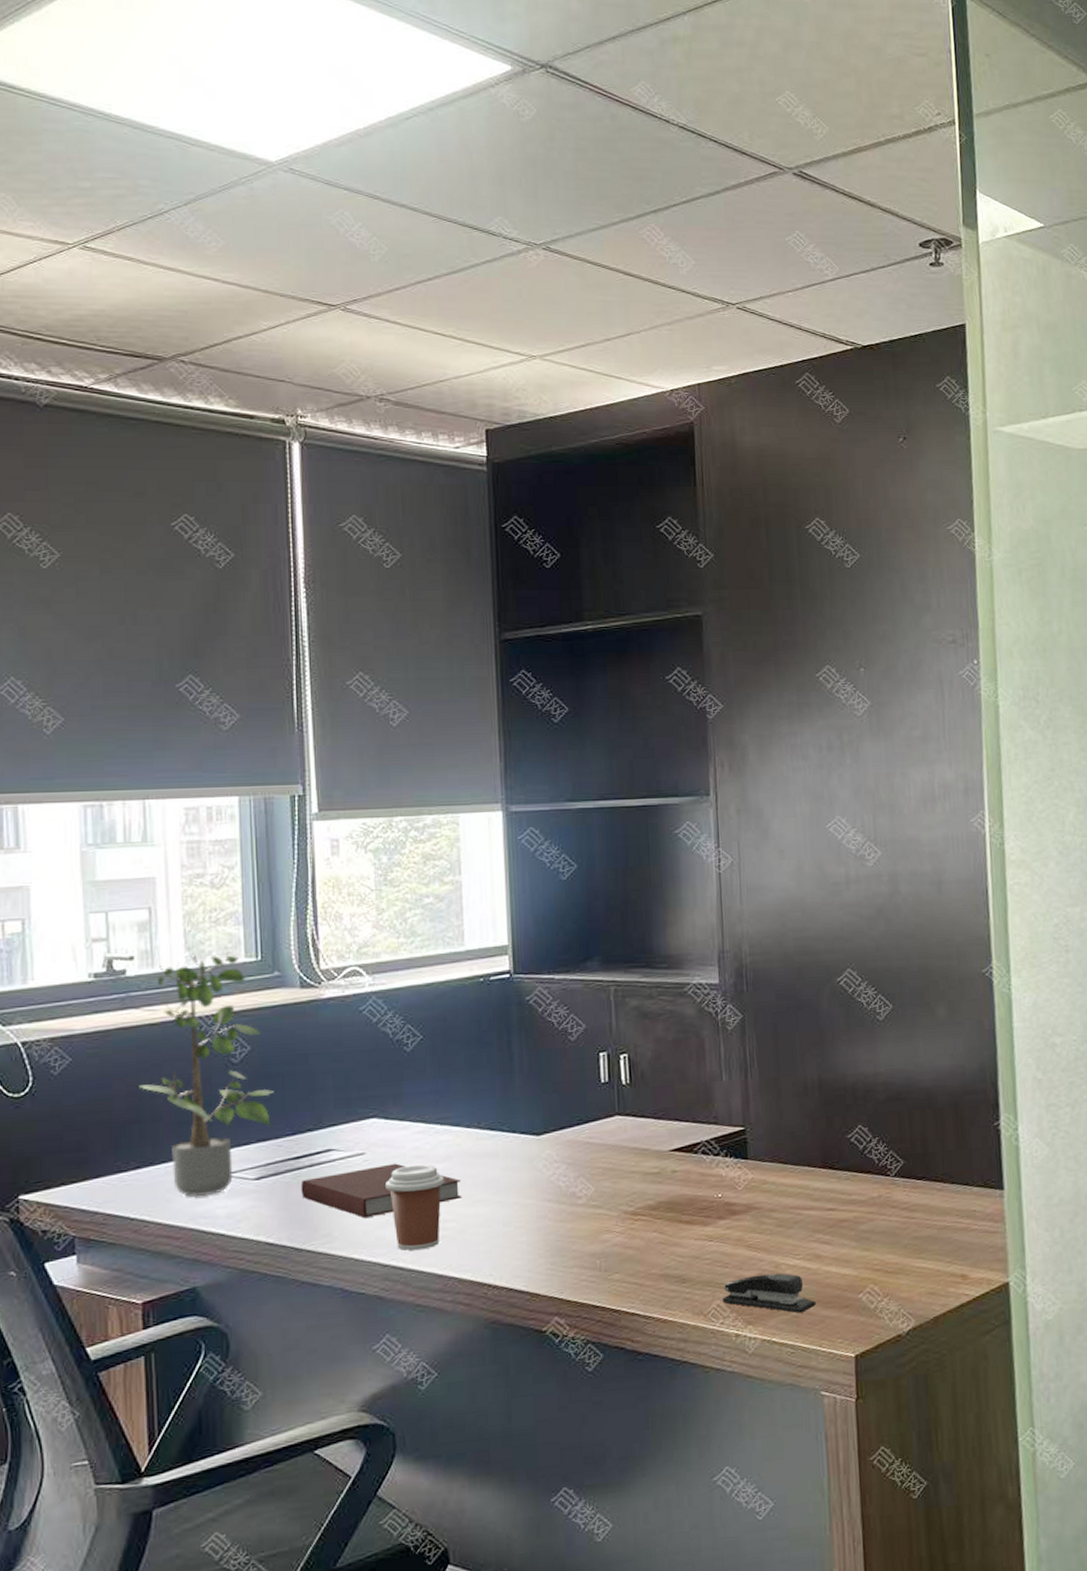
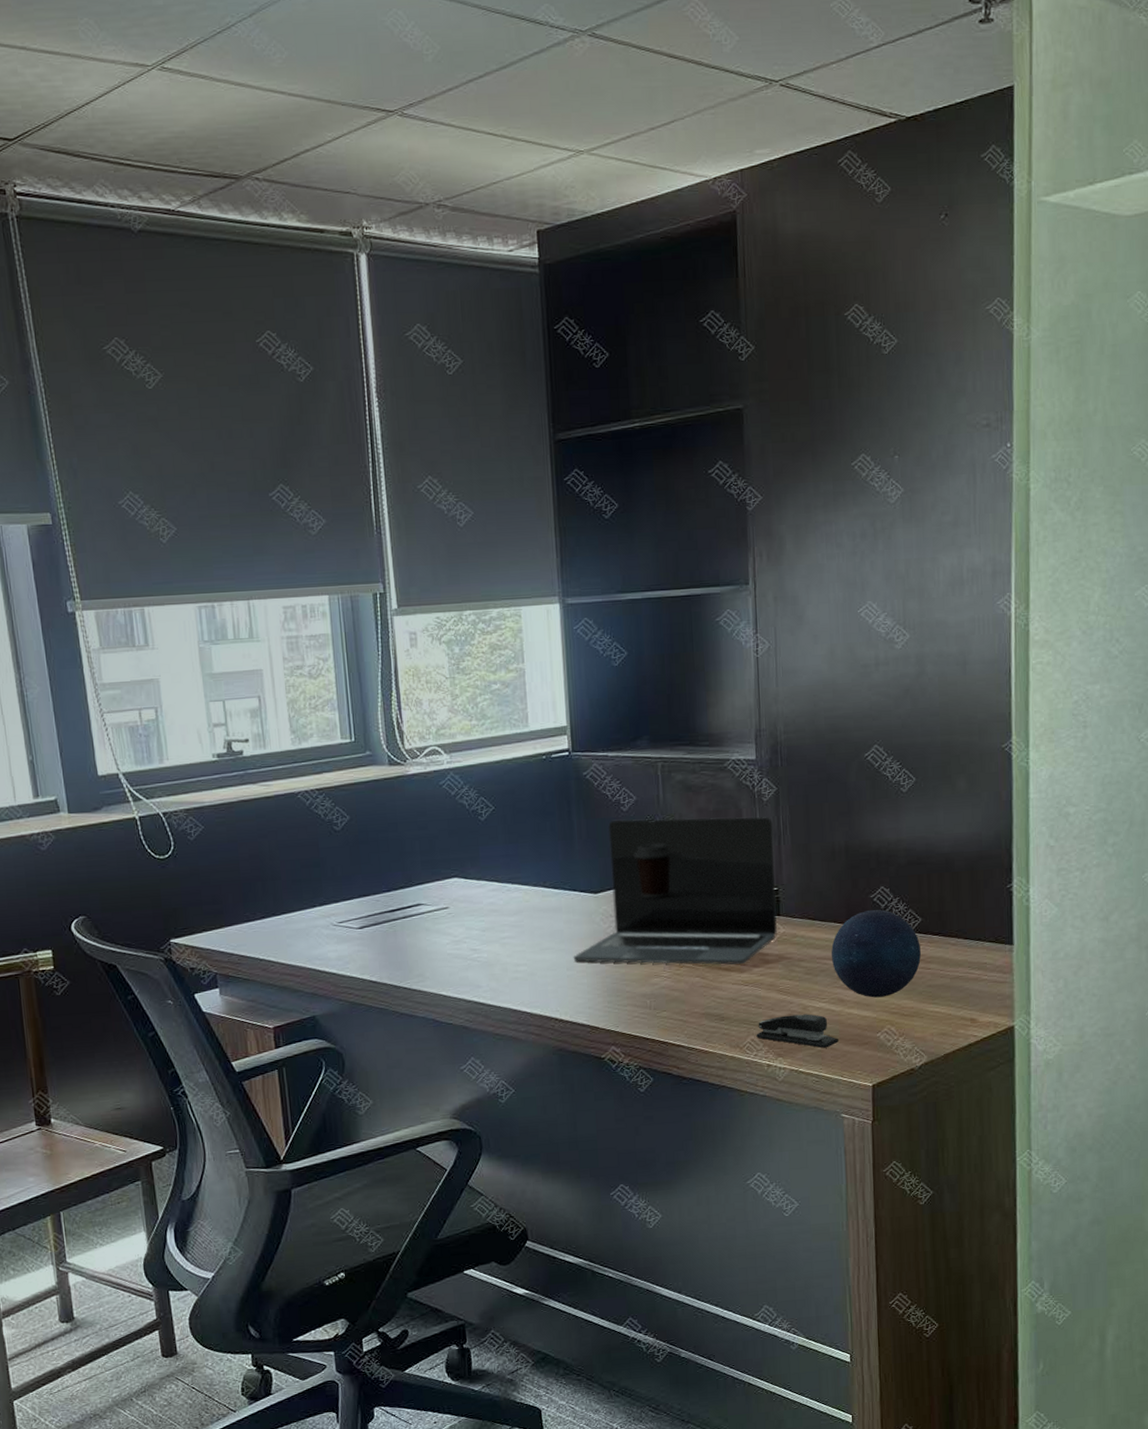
potted plant: present [139,949,274,1197] -> none [260,732,371,942]
notebook: present [300,1163,462,1217] -> none [396,916,532,961]
coffee cup: present [385,1164,444,1251] -> none [467,917,516,990]
laptop: none [511,1047,745,1218] -> present [573,816,777,965]
decorative orb: none [805,1151,905,1253] -> present [831,909,921,998]

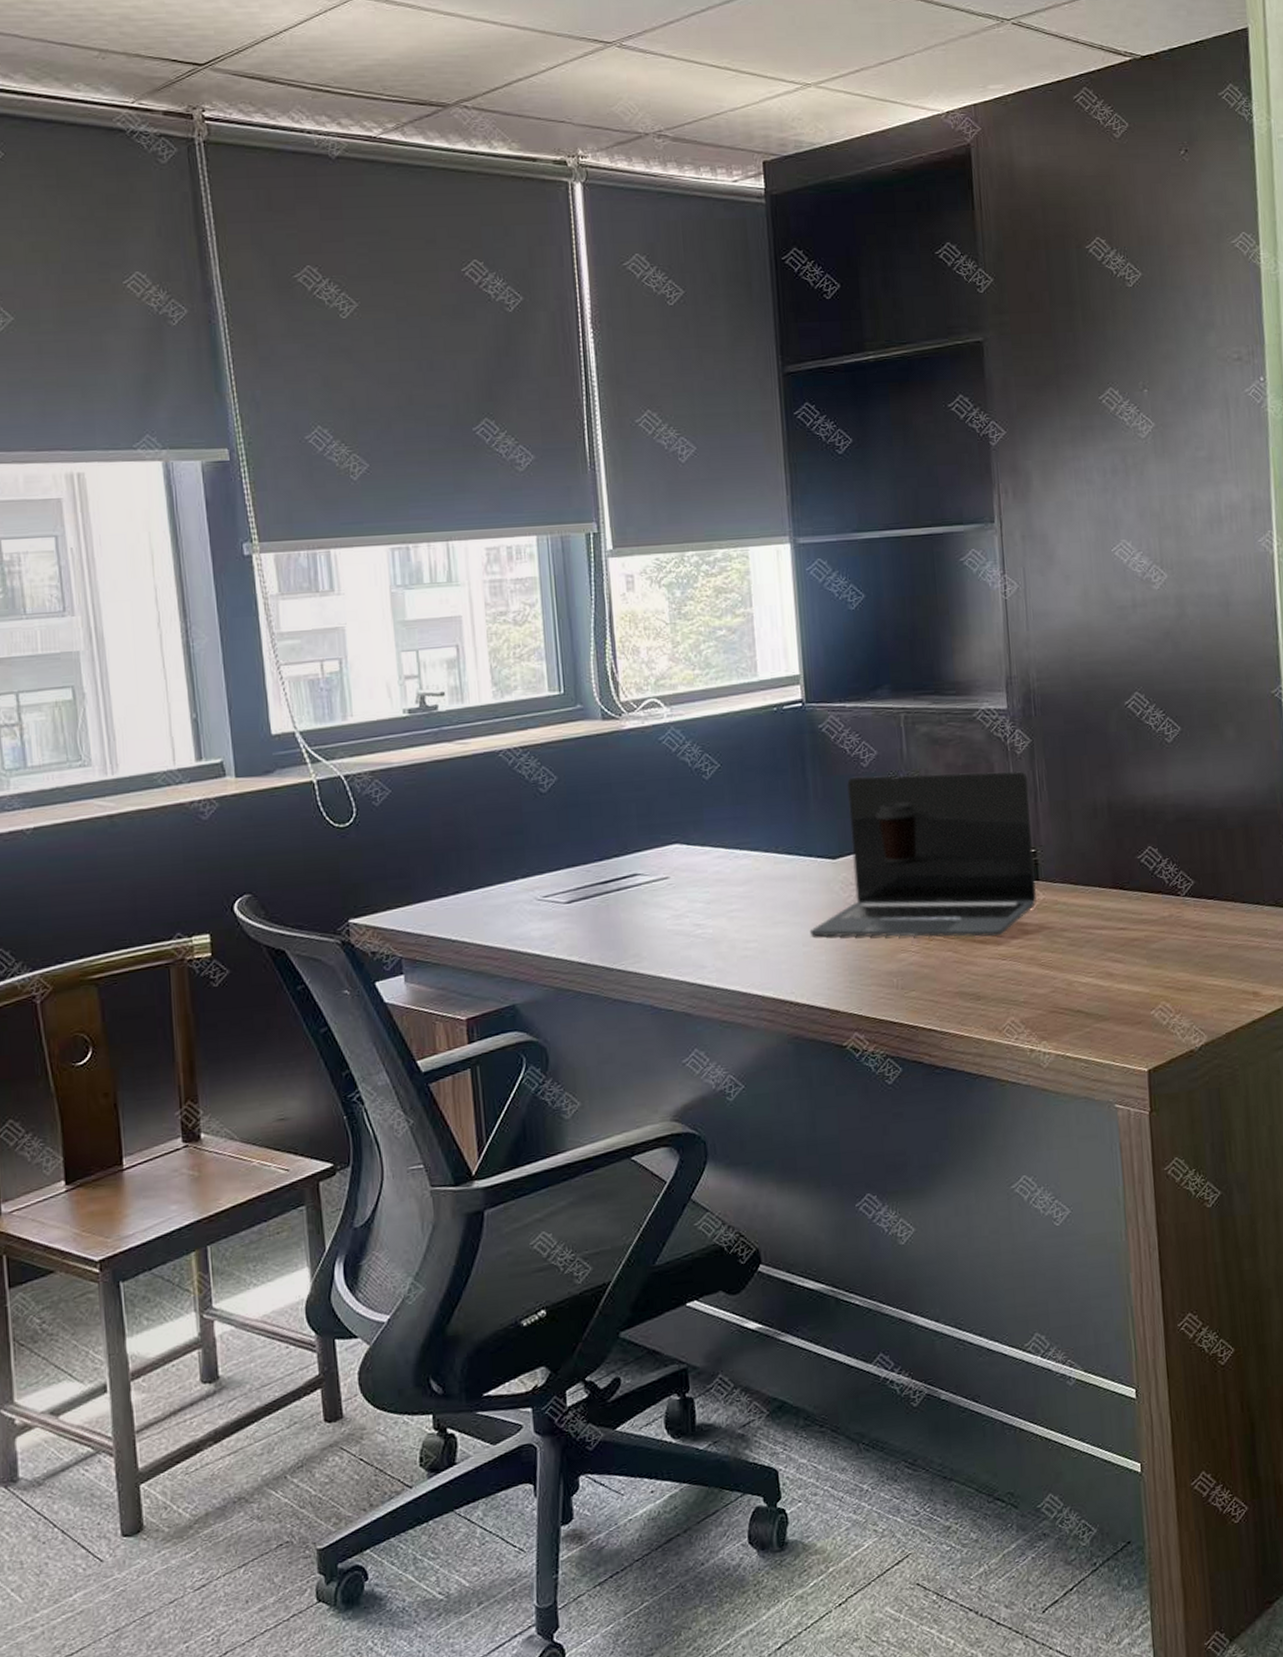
stapler: present [756,1014,838,1048] -> none [1016,990,1108,1029]
decorative orb: present [831,909,921,998] -> none [1096,871,1196,971]

